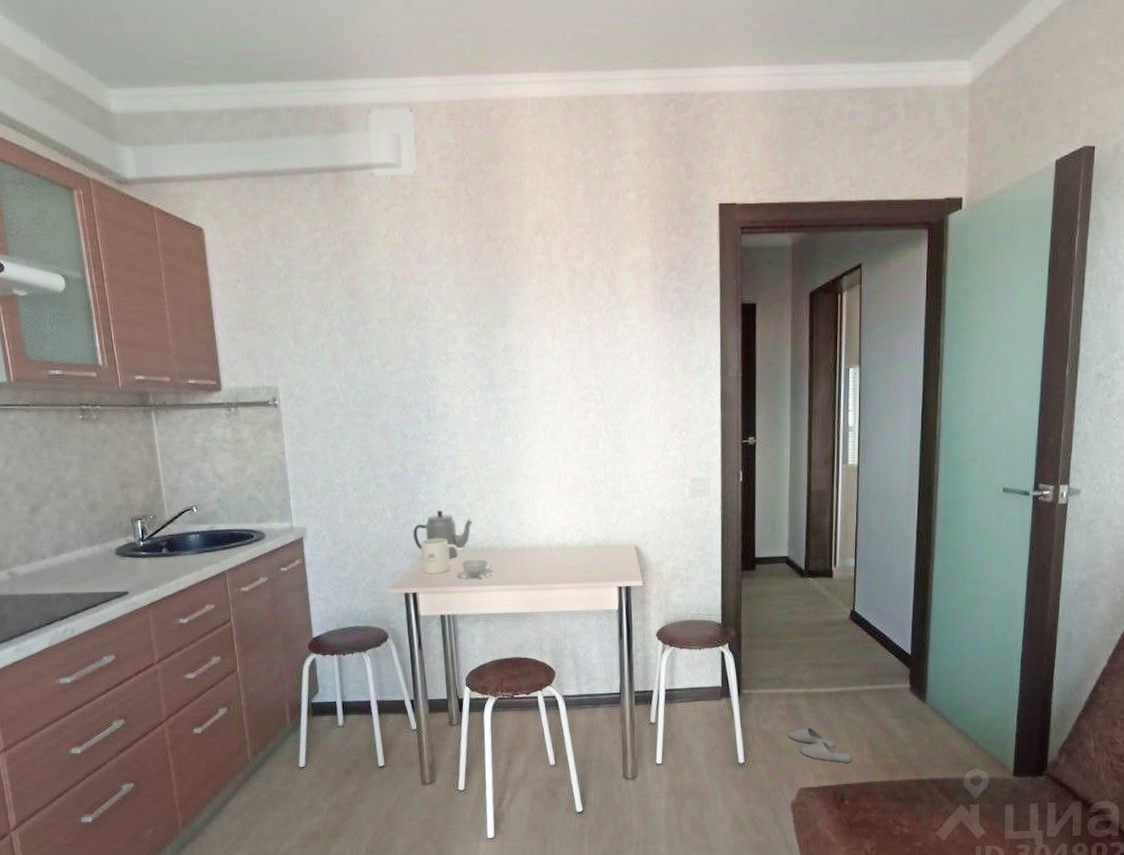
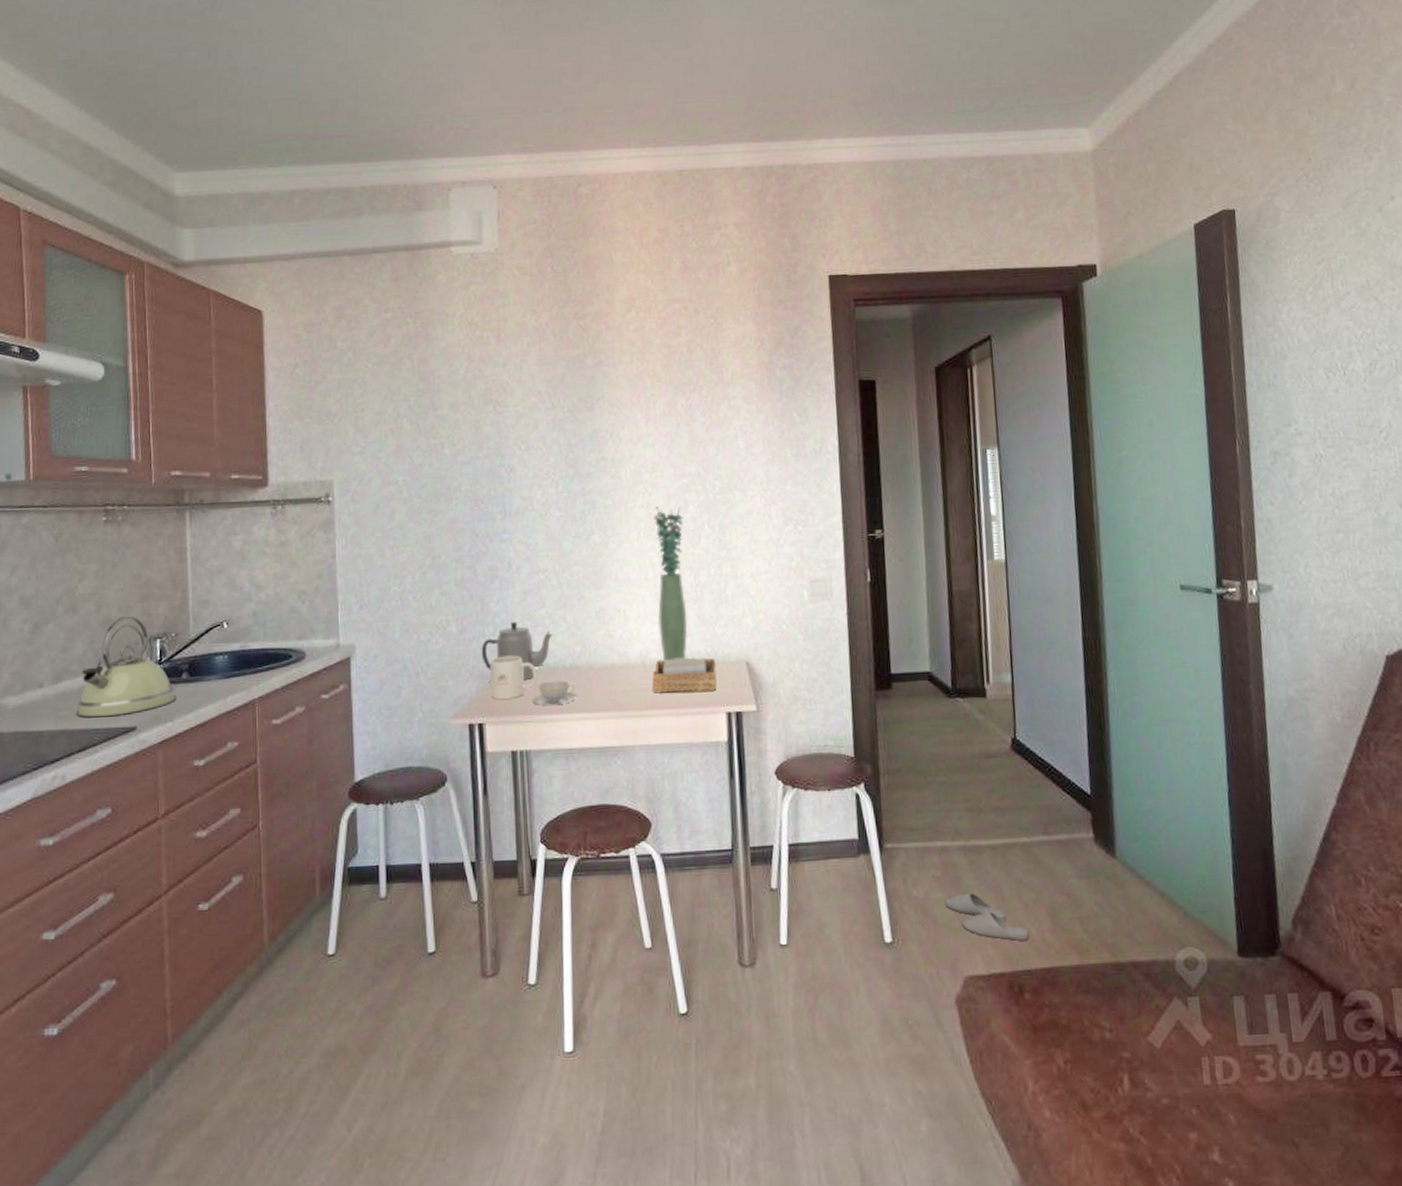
kettle: none [76,501,160,584] -> present [76,616,177,718]
napkin holder: none [556,542,610,571] -> present [652,657,717,694]
vase: none [558,413,587,544] -> present [654,506,688,661]

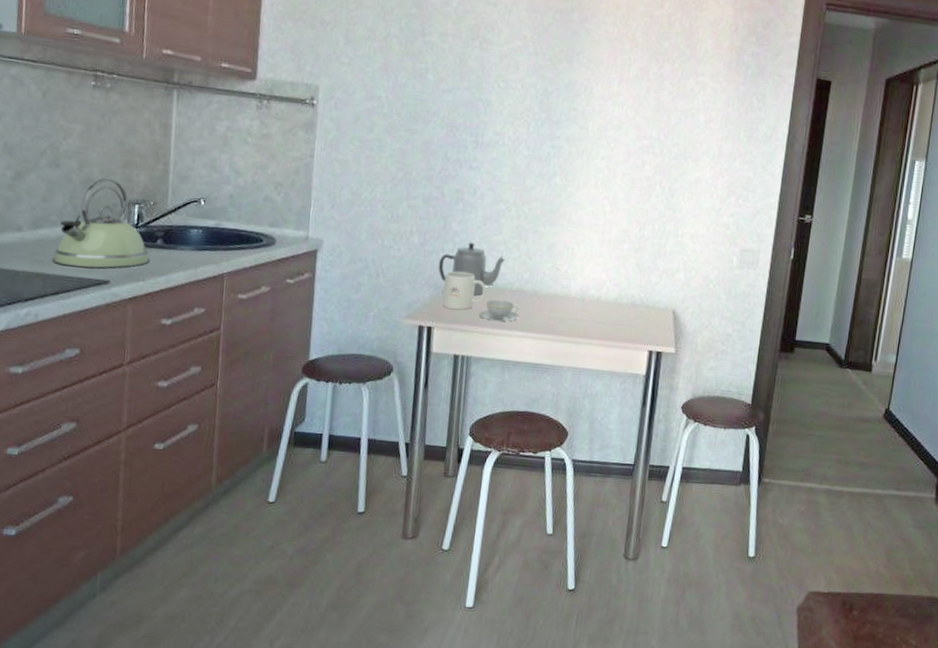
napkin holder: present [652,657,717,694] -> none [587,296,646,332]
vase: present [654,506,688,661] -> none [600,160,639,300]
slippers: present [945,892,1029,942] -> none [804,527,867,571]

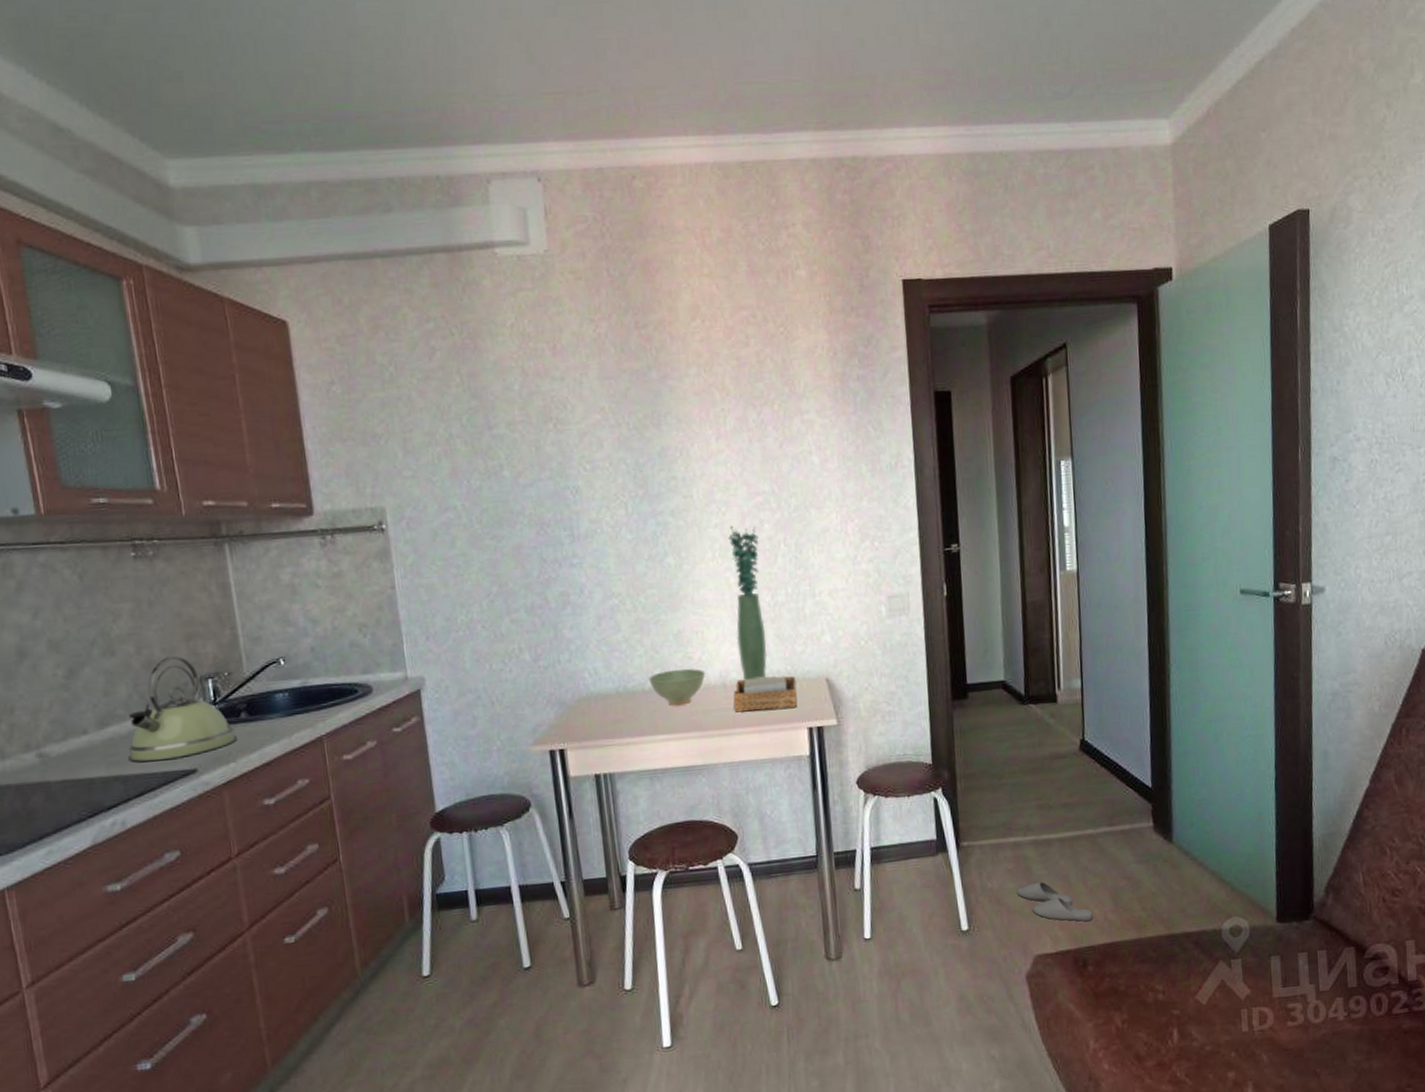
teapot: present [438,242,505,296] -> none [557,646,630,706]
mug: present [442,271,487,311] -> none [567,680,617,726]
teacup: present [479,299,519,322] -> none [613,703,658,730]
bowl: none [517,276,569,309] -> present [648,668,706,706]
napkin holder: none [587,296,646,332] -> present [733,675,798,713]
vase: none [600,160,639,300] -> present [728,525,768,681]
slippers: none [804,527,867,571] -> present [1017,881,1093,922]

